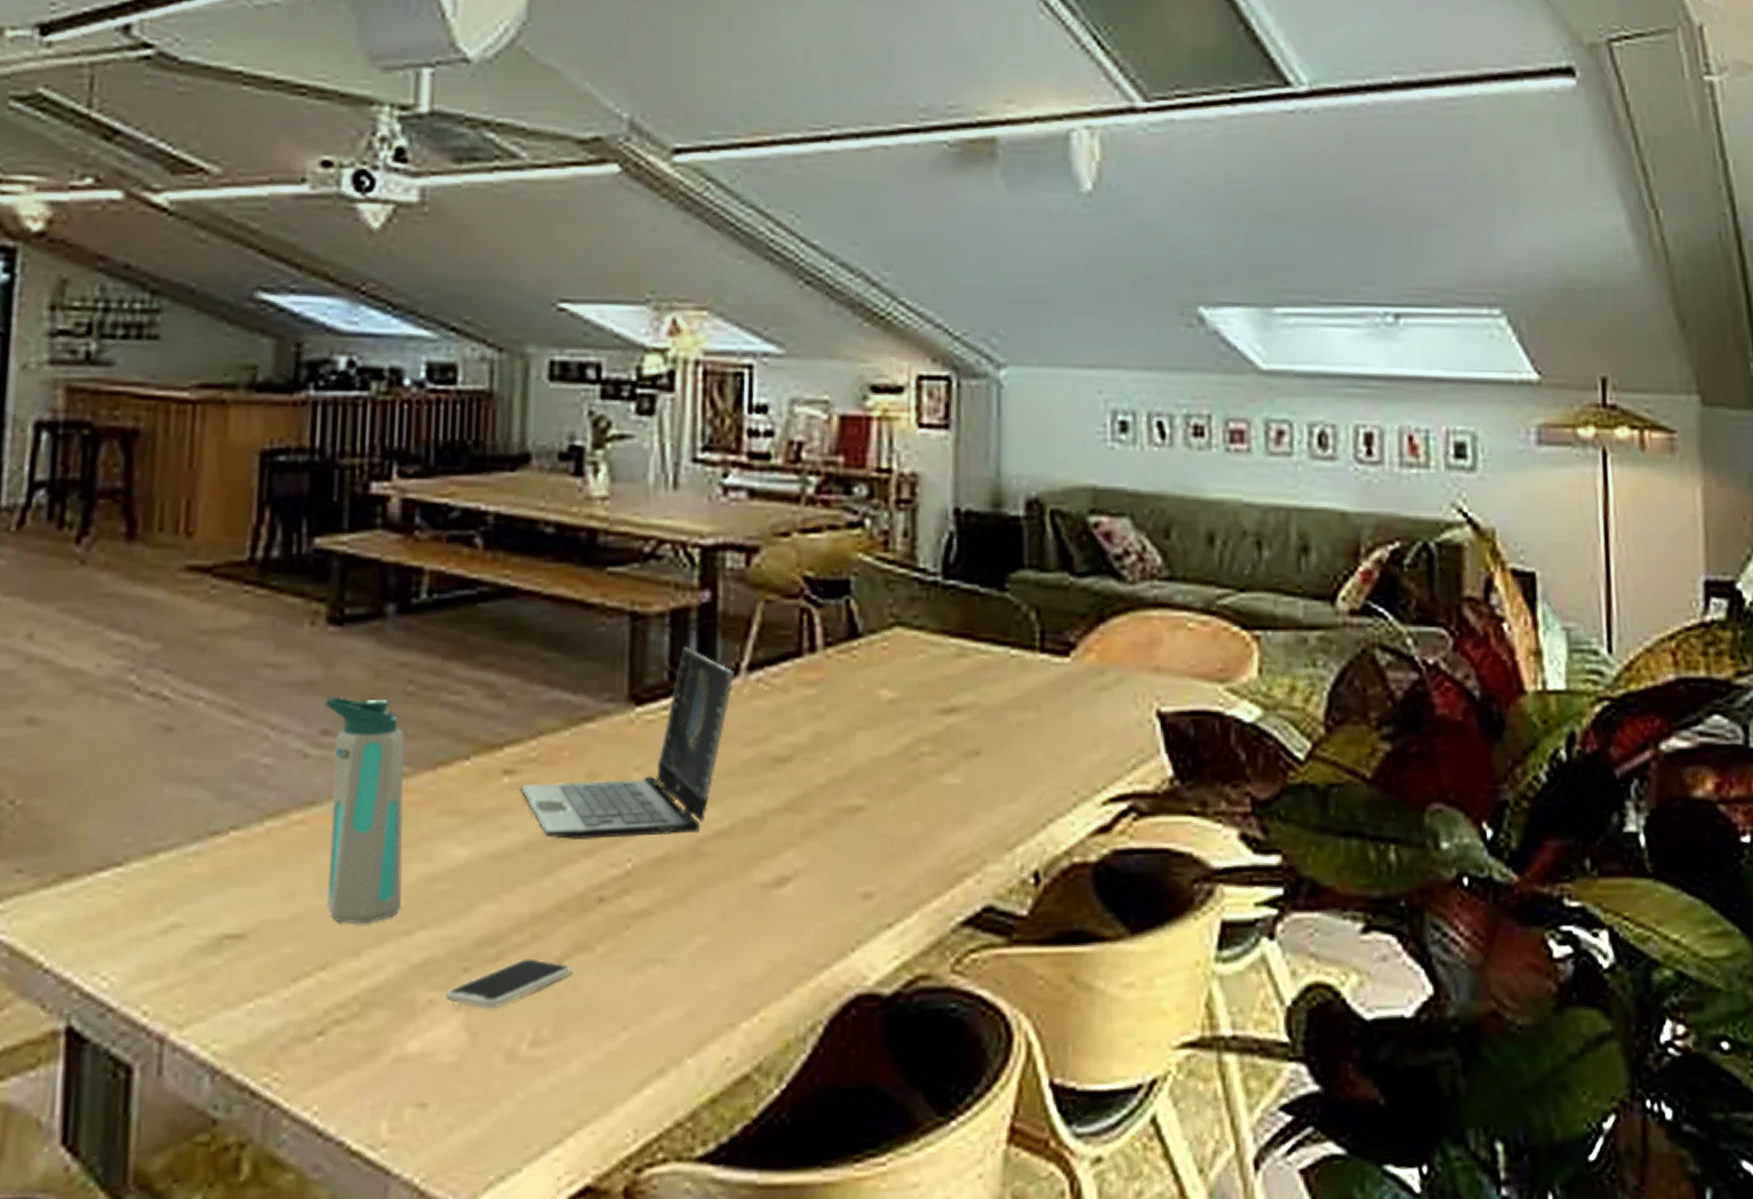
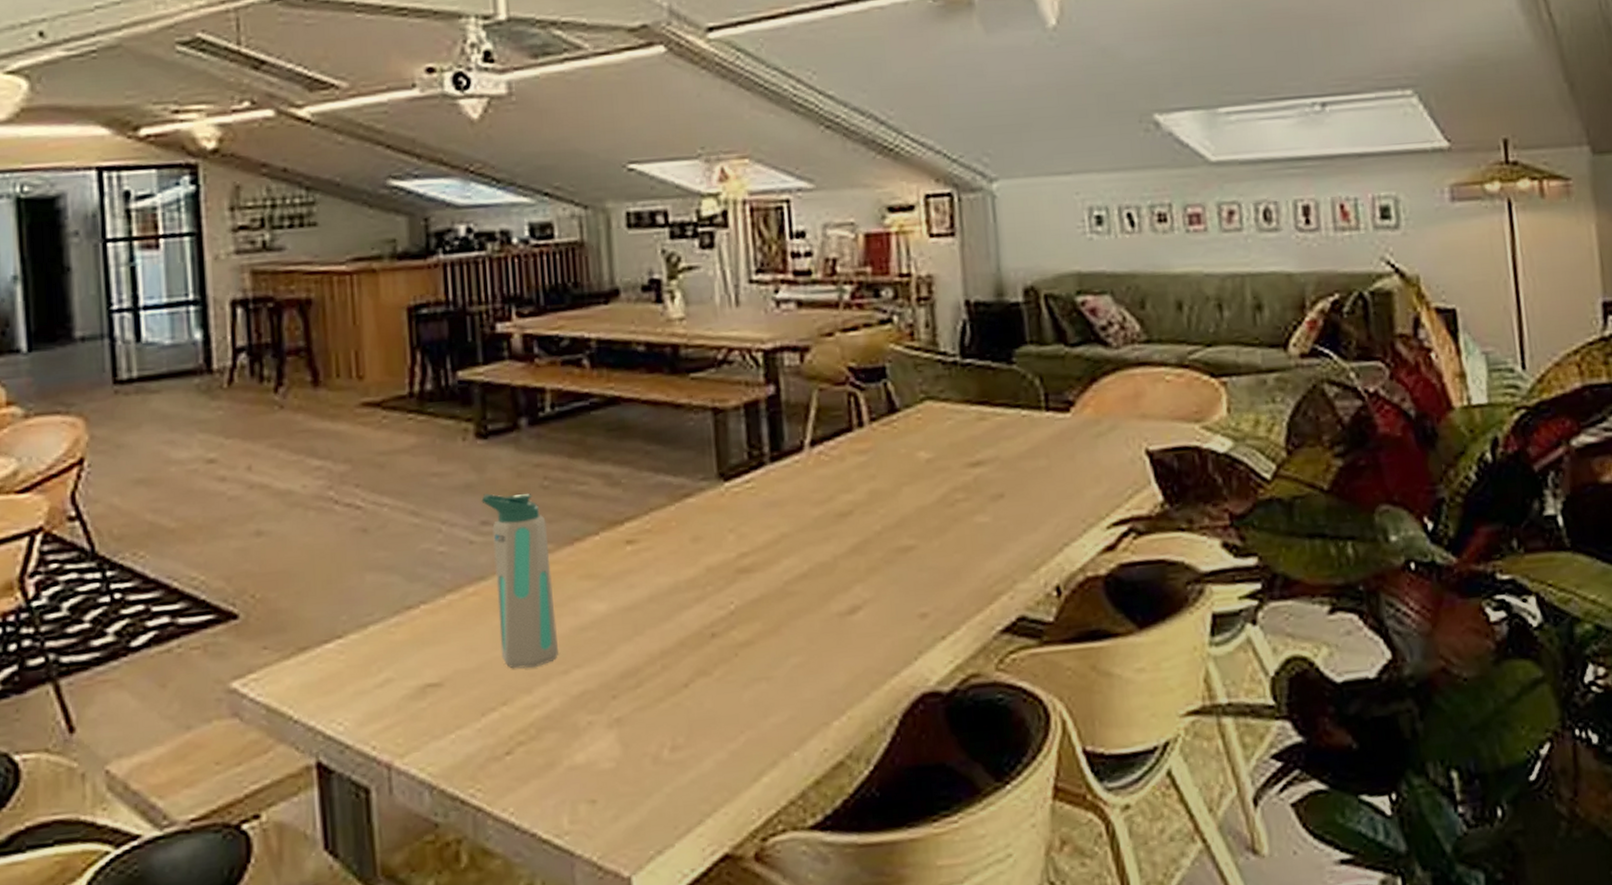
smartphone: present [446,958,572,1008] -> none [601,684,697,725]
laptop: present [520,647,734,839] -> none [640,432,800,591]

